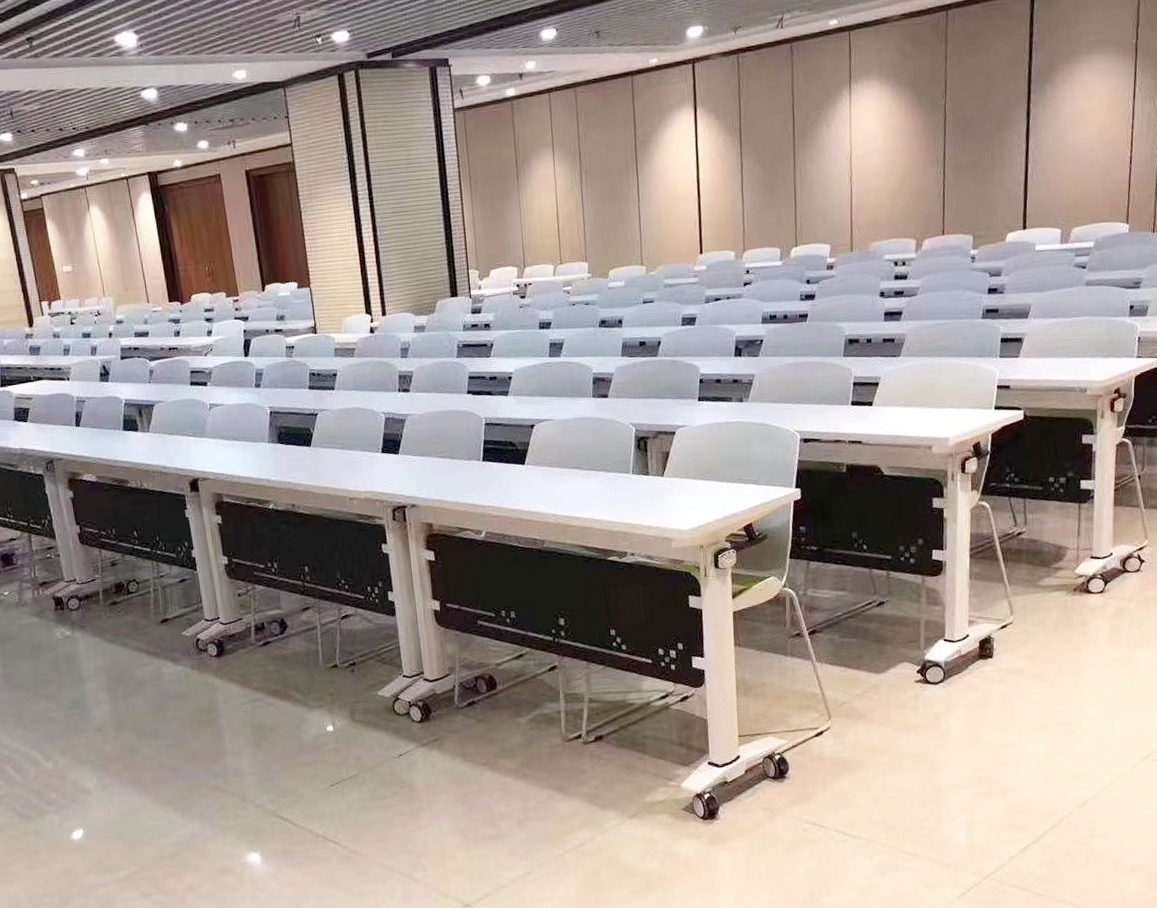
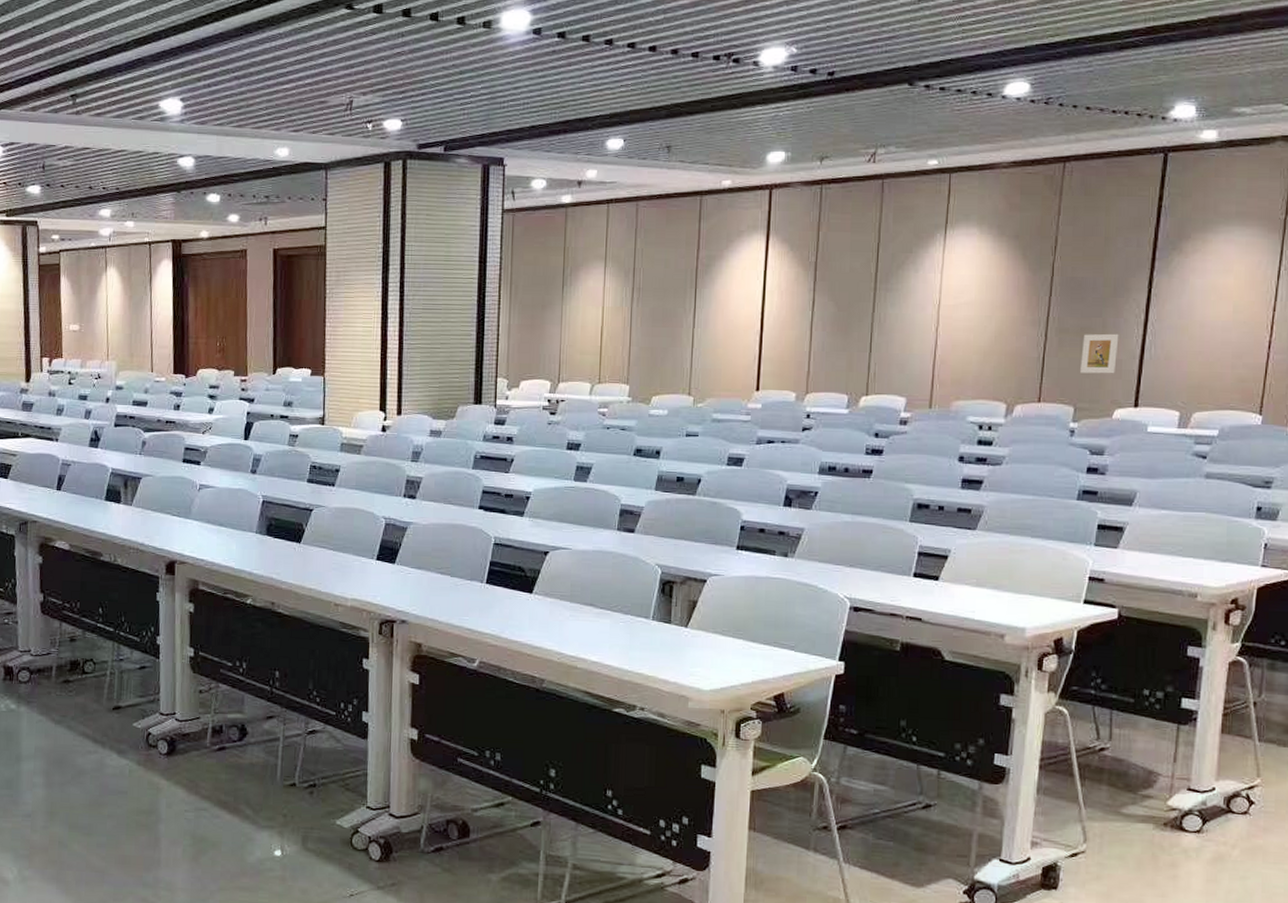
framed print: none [975,164,1006,204] -> present [1080,333,1119,374]

